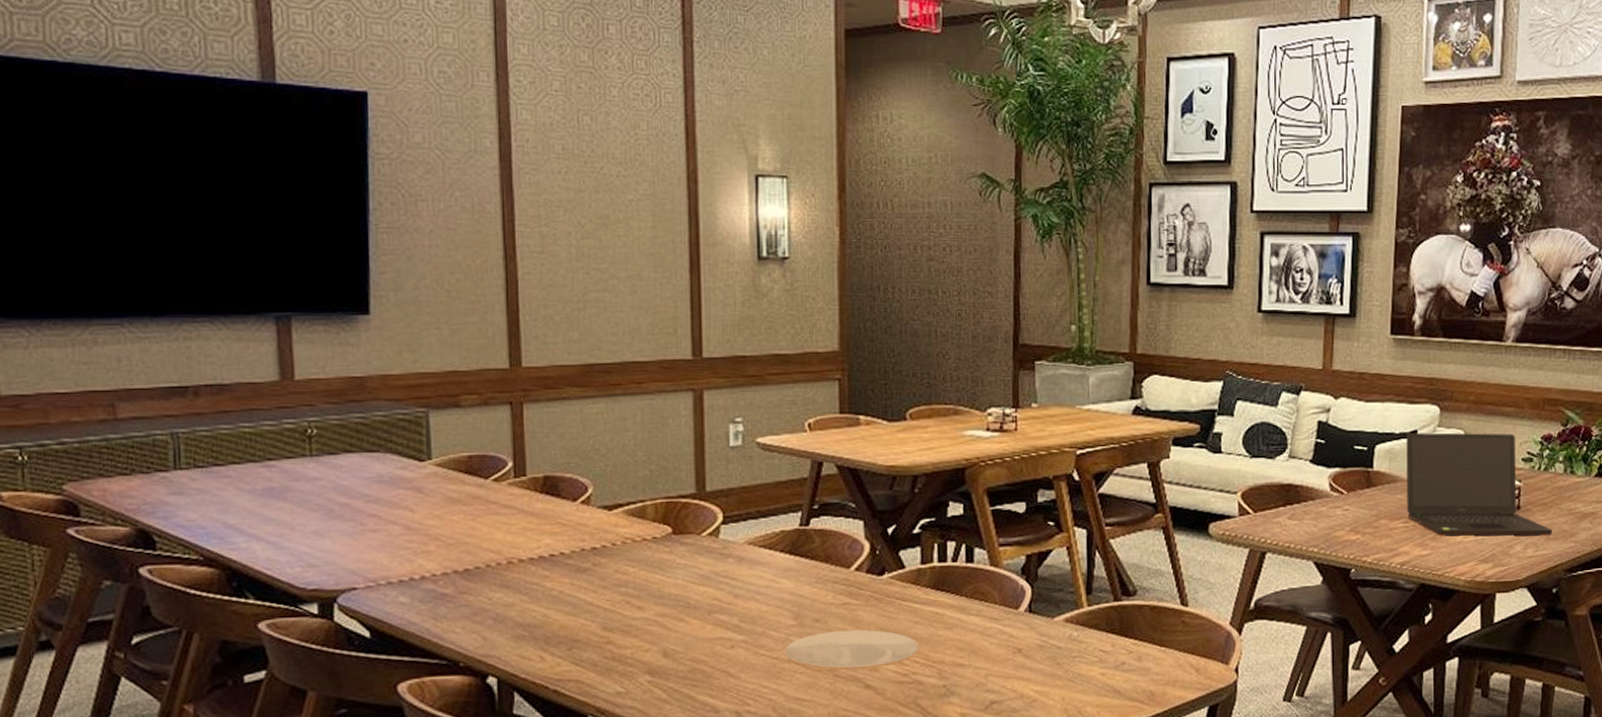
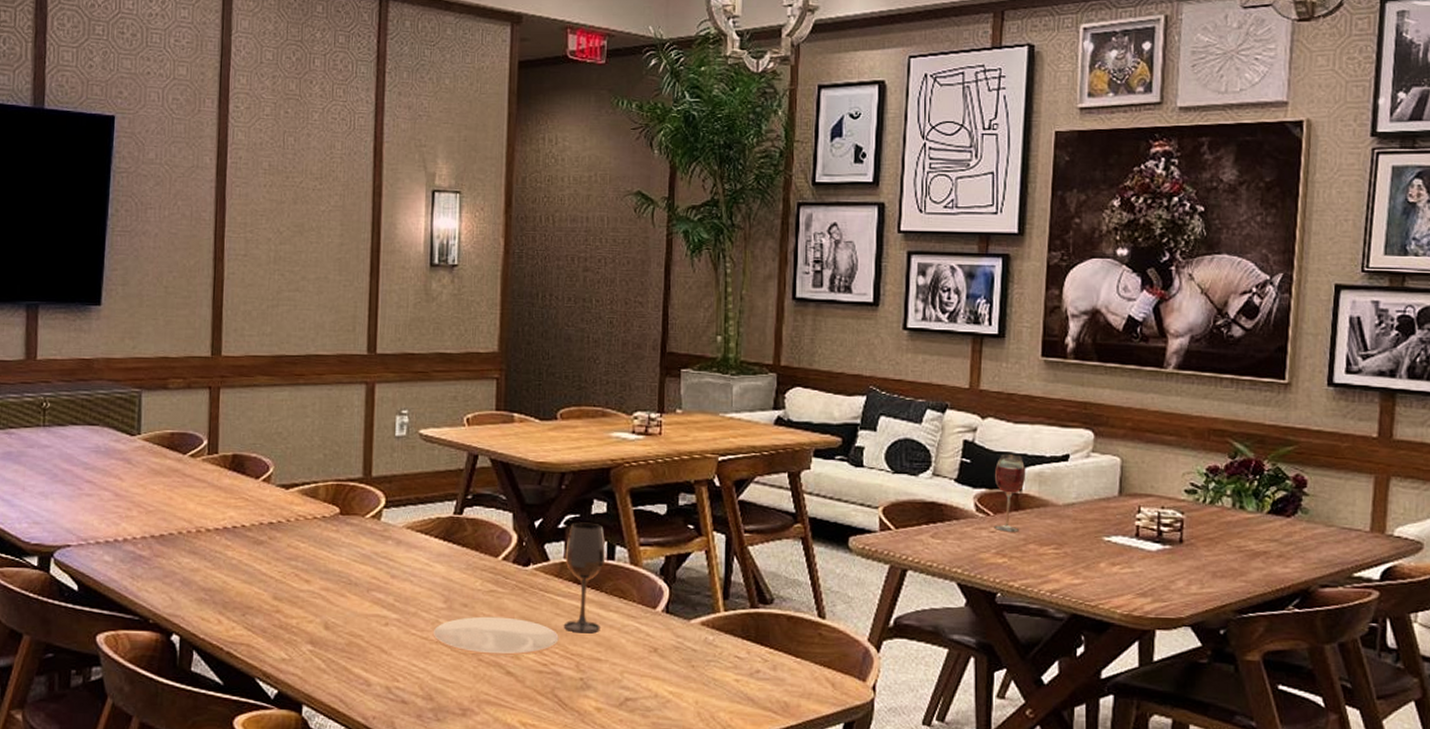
wine glass: none [921,525,965,640] -> present [563,522,606,633]
wineglass: none [1348,433,1377,509] -> present [994,454,1026,532]
laptop: present [1406,432,1553,536] -> none [1057,457,1220,573]

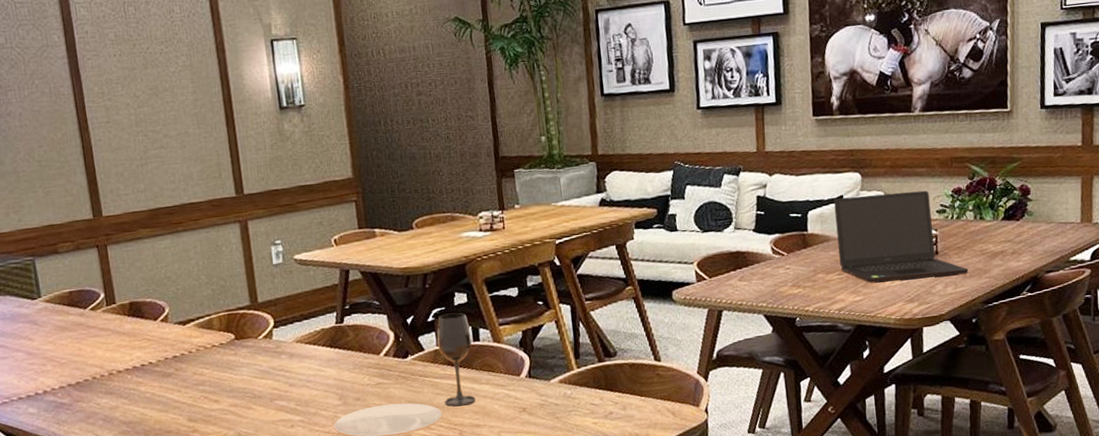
wineglass: present [994,454,1026,532] -> none [785,202,810,268]
laptop: none [1057,457,1220,573] -> present [834,190,969,283]

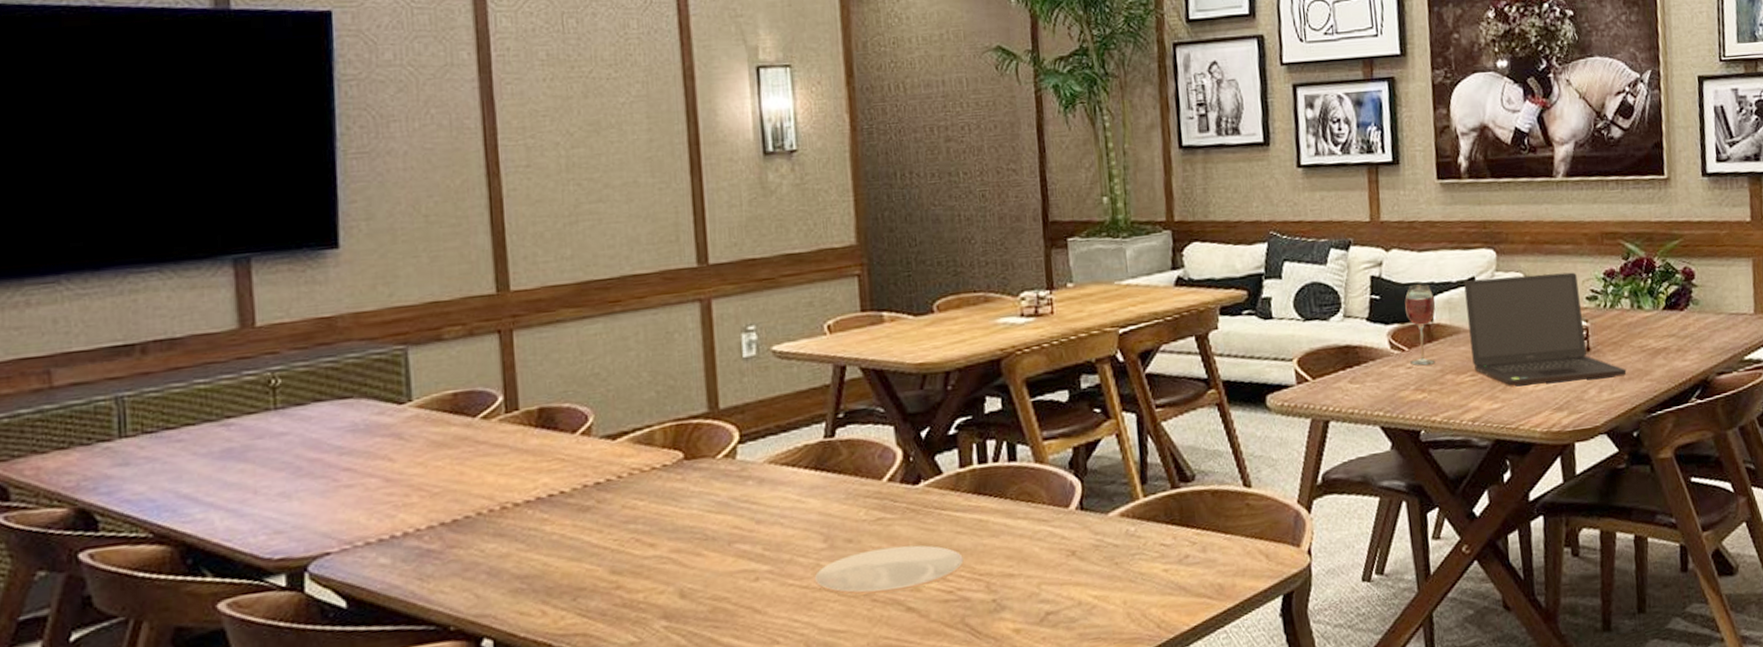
wine glass: present [436,312,476,407] -> none [959,423,1009,550]
wineglass: none [785,202,810,268] -> present [1405,284,1436,366]

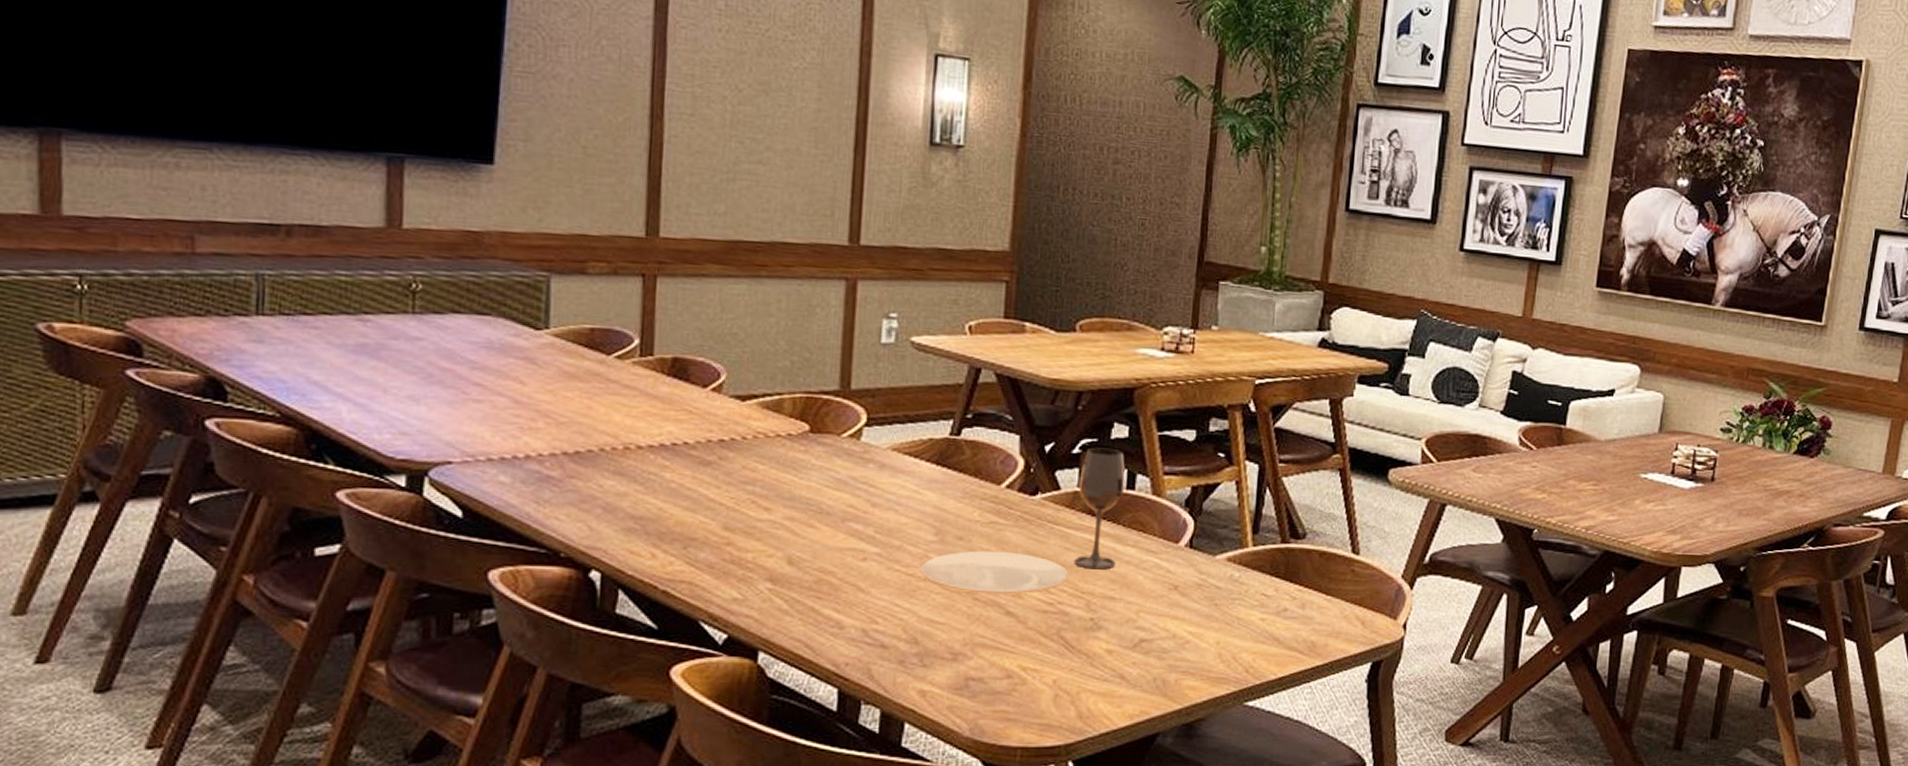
wine glass: none [959,423,1009,550] -> present [1073,447,1126,570]
wineglass: present [1405,284,1436,366] -> none [1536,387,1572,468]
laptop: present [1464,272,1627,386] -> none [1597,392,1746,511]

